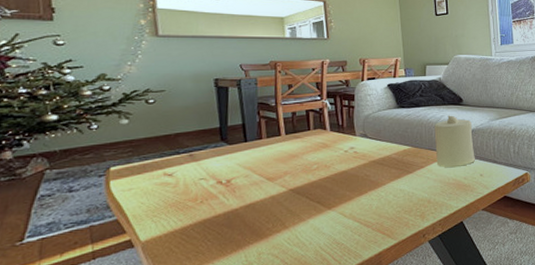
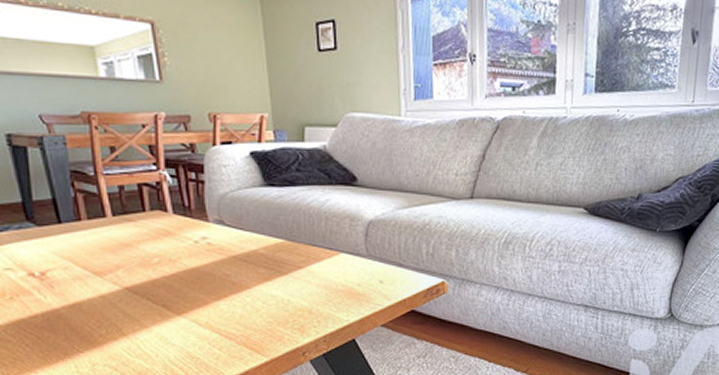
candle: present [434,115,475,168] -> none [317,199,373,270]

